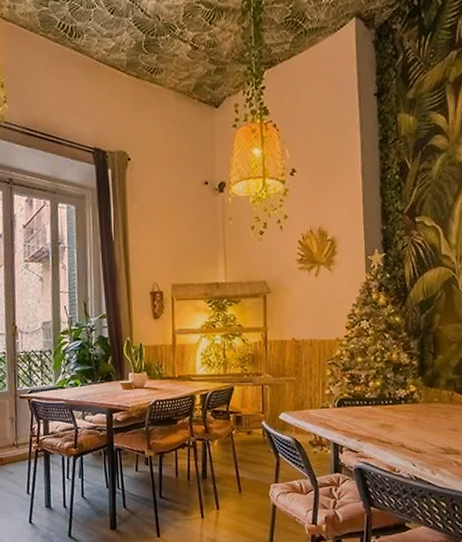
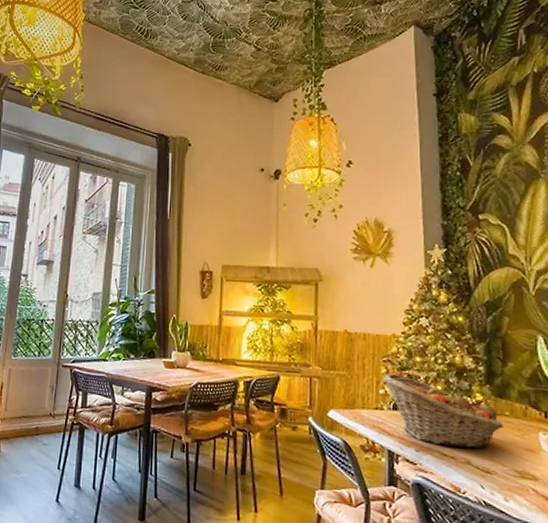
fruit basket: none [328,374,433,434] -> present [383,373,504,449]

